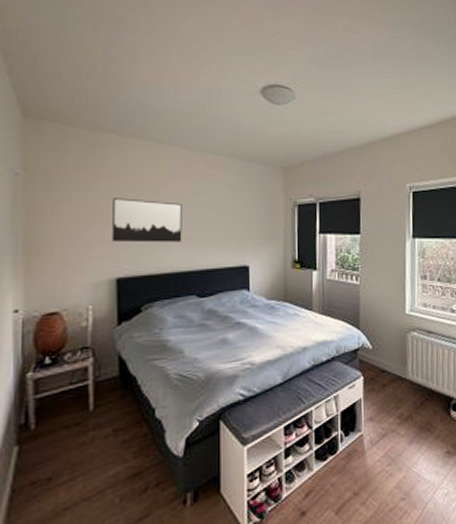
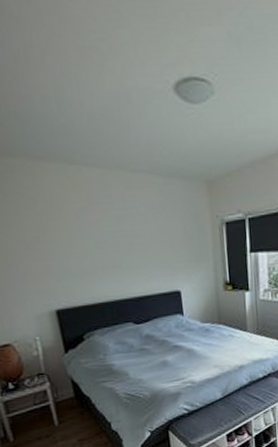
wall art: present [112,198,182,243] -> none [37,229,112,275]

